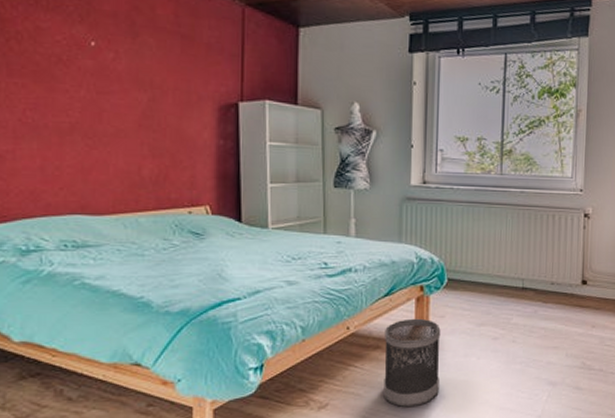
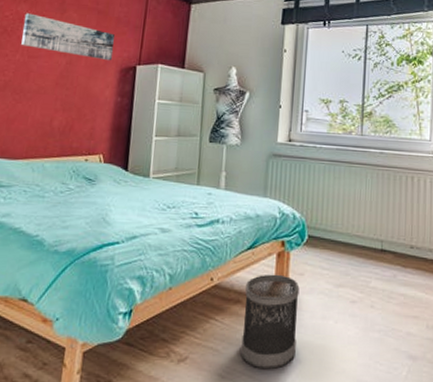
wall art: none [83,37,208,97] -> present [21,13,115,61]

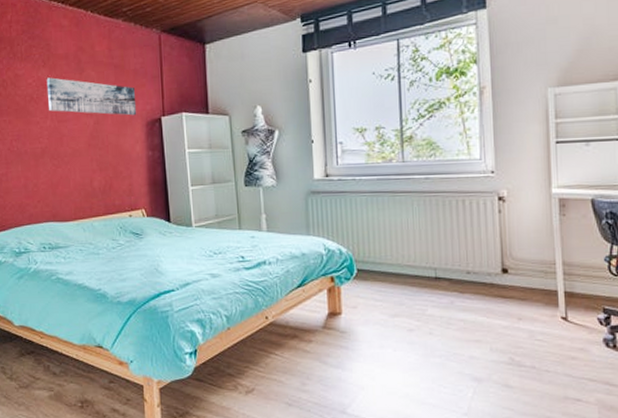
wastebasket: present [240,274,300,370] -> none [300,309,357,397]

